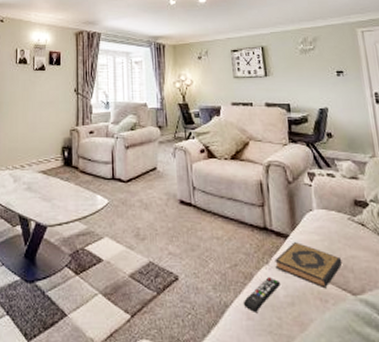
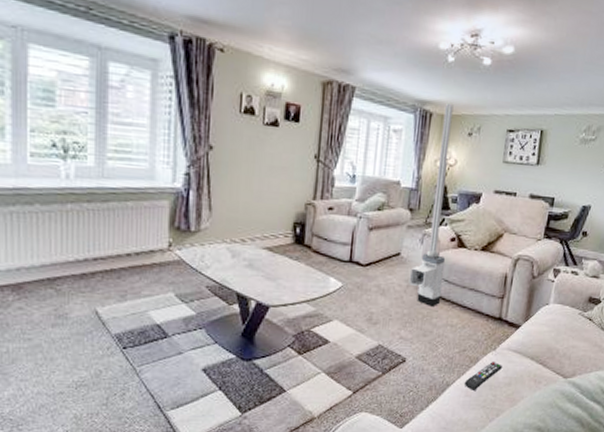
antenna: none [167,35,202,218] -> present [408,102,454,306]
hardback book: present [275,242,343,287] -> none [501,332,563,371]

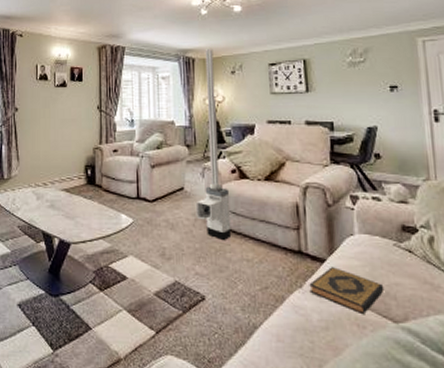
remote control: present [464,362,502,392] -> none [273,301,314,336]
hardback book: none [501,332,563,371] -> present [309,267,385,314]

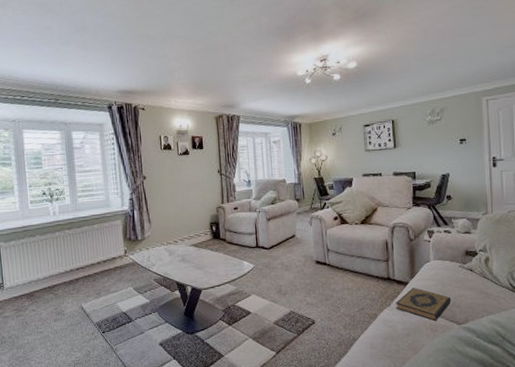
antenna: present [195,48,232,240] -> none [305,113,335,275]

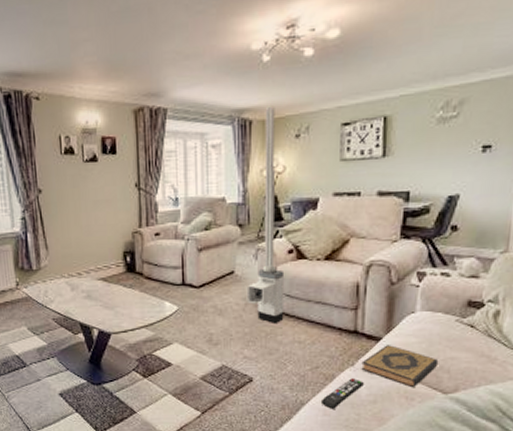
antenna: none [305,113,335,275] -> present [246,105,285,323]
remote control: none [368,316,399,344] -> present [320,378,364,410]

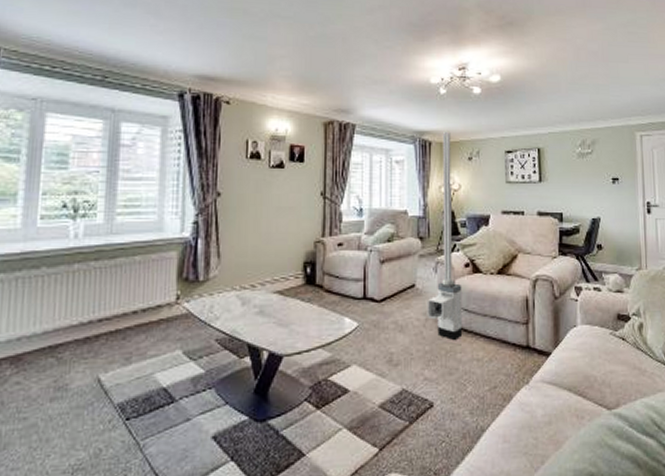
remote control: present [320,378,364,410] -> none [500,398,539,436]
hardback book: present [361,345,439,387] -> none [535,360,601,404]

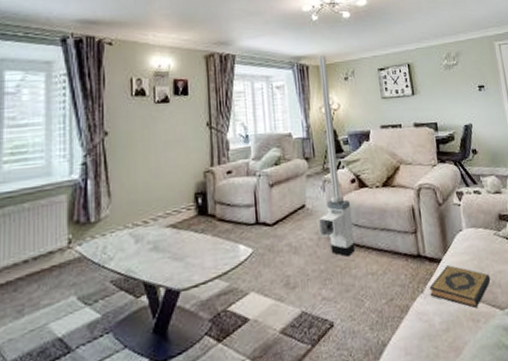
hardback book: none [535,360,601,404] -> present [429,265,491,308]

